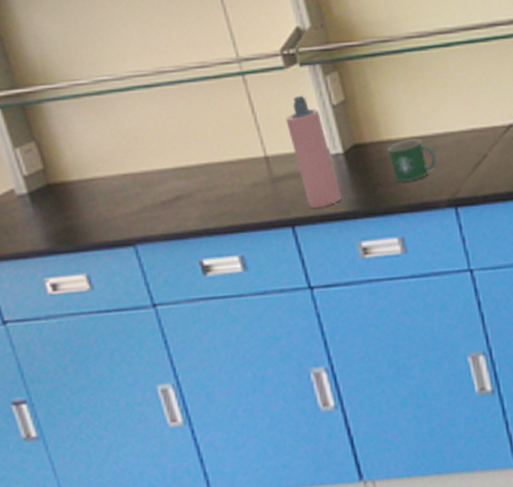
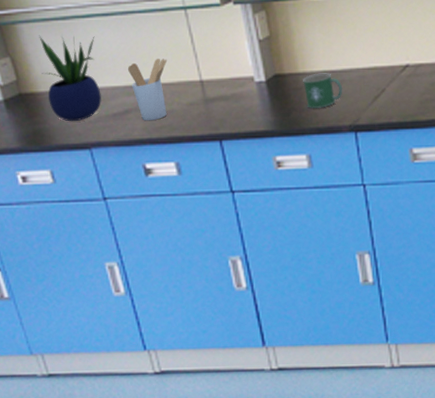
potted plant: none [69,112,147,214] -> present [39,35,101,122]
utensil holder: none [176,133,227,208] -> present [127,59,168,121]
spray bottle: present [286,95,341,208] -> none [219,29,261,126]

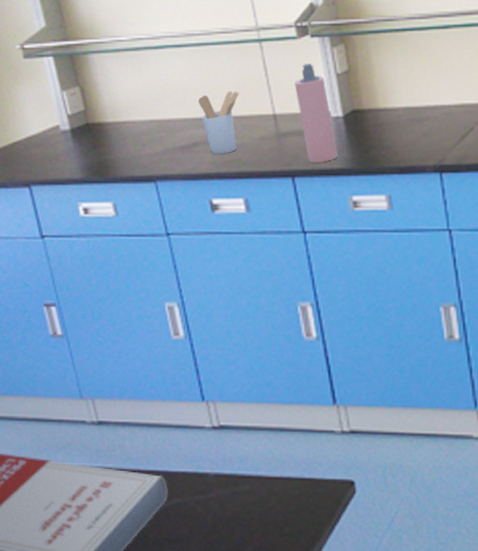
potted plant: present [39,35,101,122] -> none [110,65,170,153]
spray bottle: none [219,29,261,126] -> present [295,63,338,162]
mug: present [303,73,343,109] -> none [383,109,427,147]

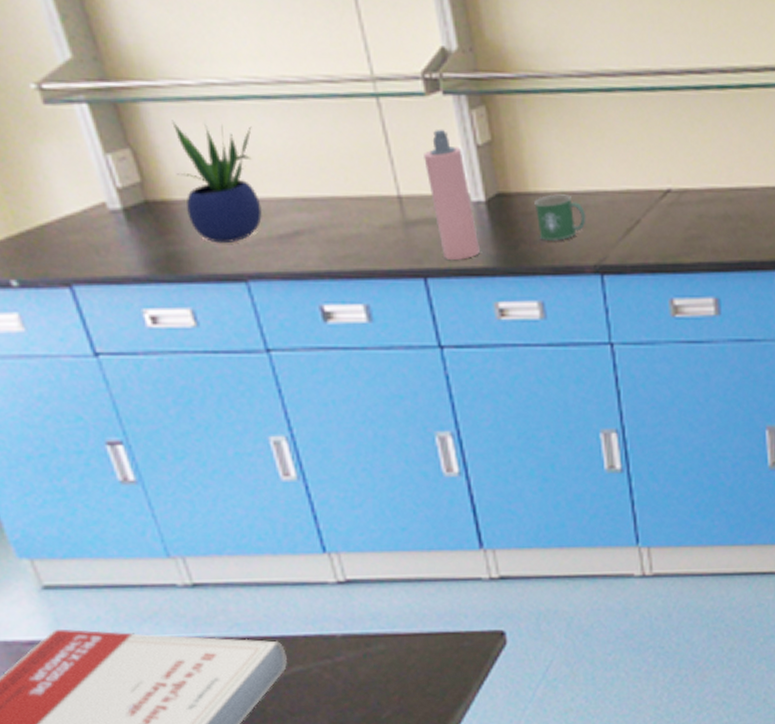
potted plant: none [110,65,170,153] -> present [172,120,262,244]
utensil holder: present [198,91,240,155] -> none [297,163,353,248]
mug: none [383,109,427,147] -> present [534,194,586,242]

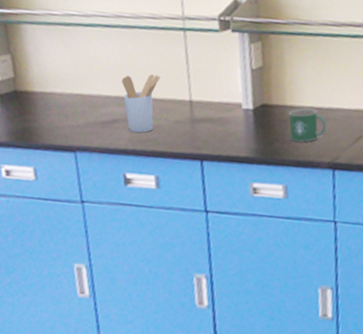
potted plant: present [172,120,262,244] -> none [38,37,95,124]
utensil holder: none [297,163,353,248] -> present [121,74,161,133]
spray bottle: present [424,129,480,260] -> none [212,55,245,150]

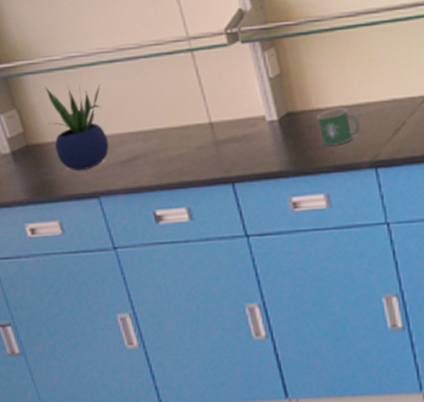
potted plant: none [38,37,95,124] -> present [45,84,109,171]
utensil holder: present [121,74,161,133] -> none [134,102,176,167]

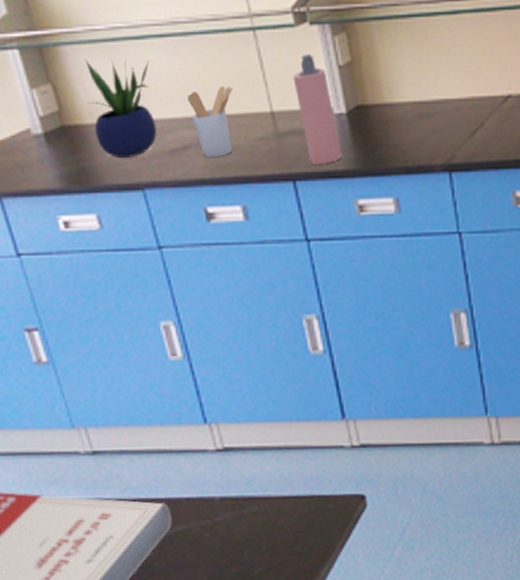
utensil holder: none [134,102,176,167] -> present [187,87,233,158]
spray bottle: none [228,69,275,168] -> present [293,53,341,164]
mug: present [317,108,361,146] -> none [389,104,436,146]

